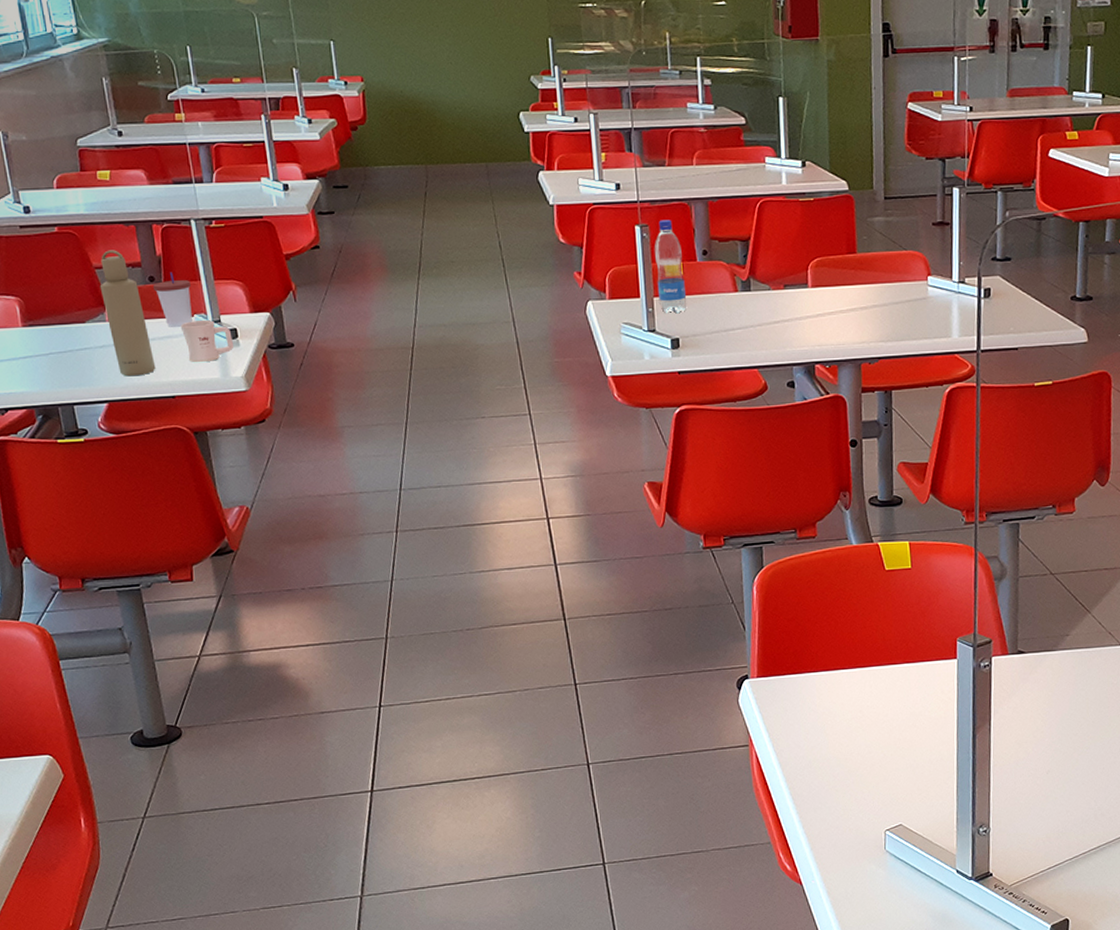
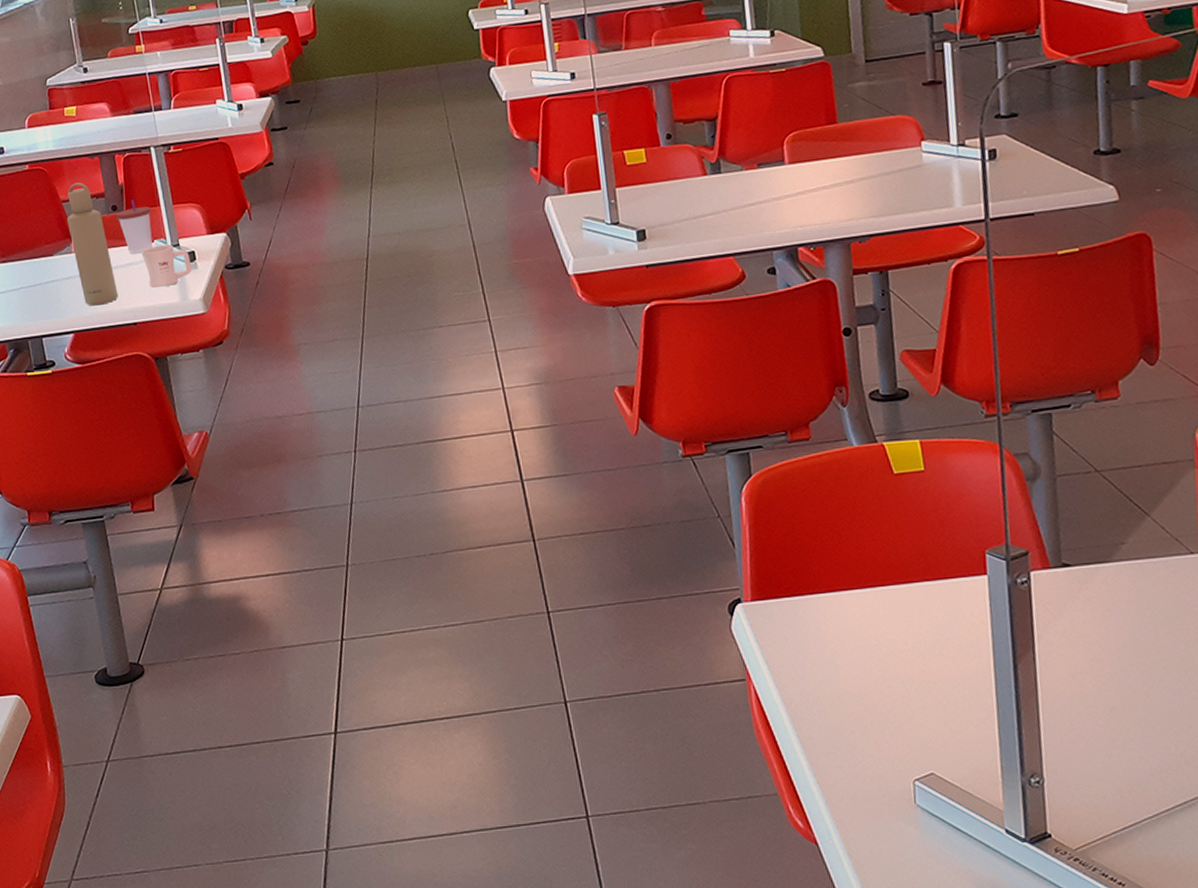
bottle: present [654,219,687,314] -> none [613,105,652,205]

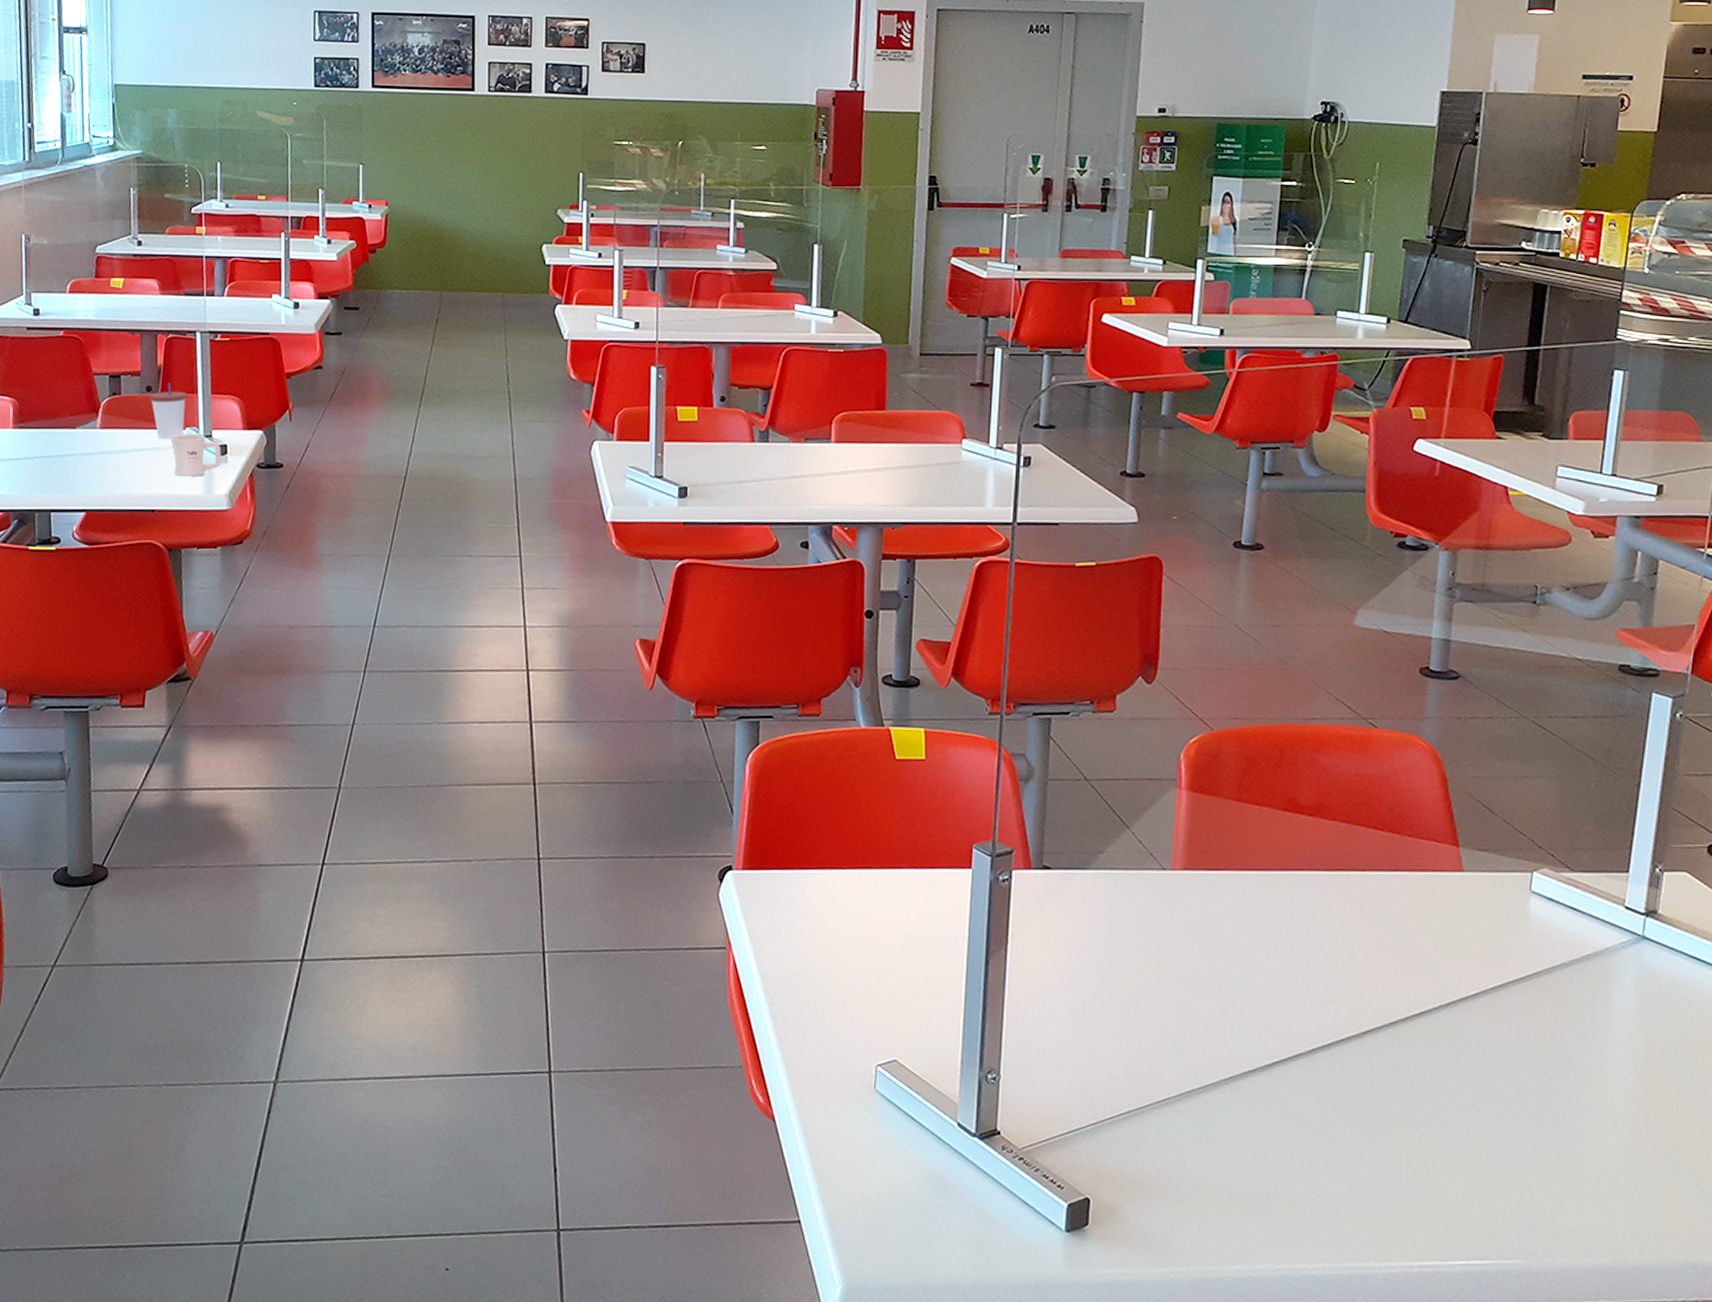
bottle: present [66,182,118,306] -> none [96,357,140,487]

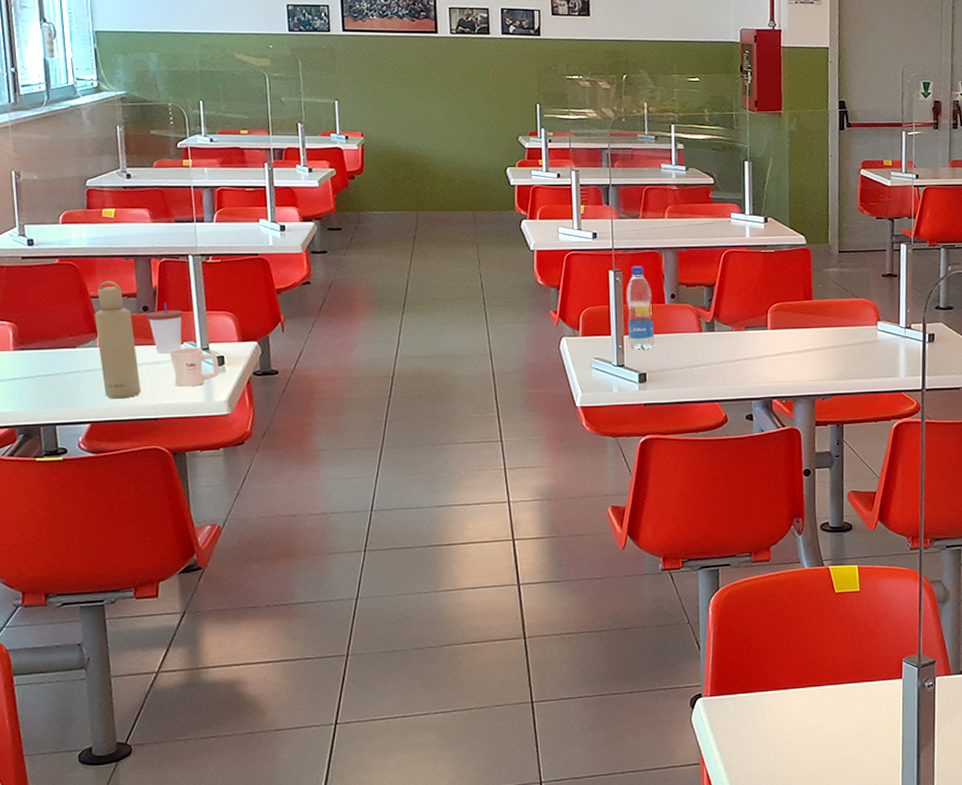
bottle: none [96,357,140,487] -> present [94,281,141,399]
bottle: none [668,362,700,461] -> present [626,266,655,351]

